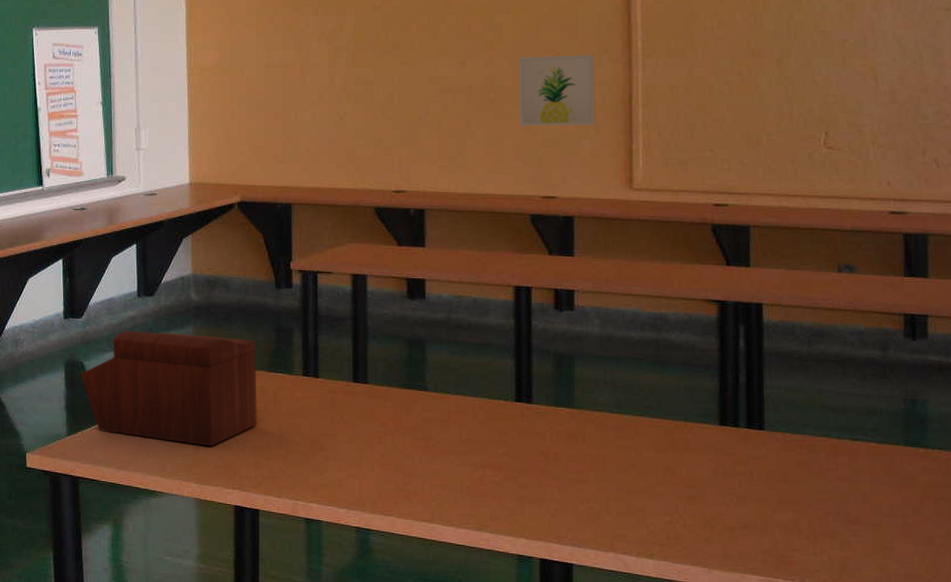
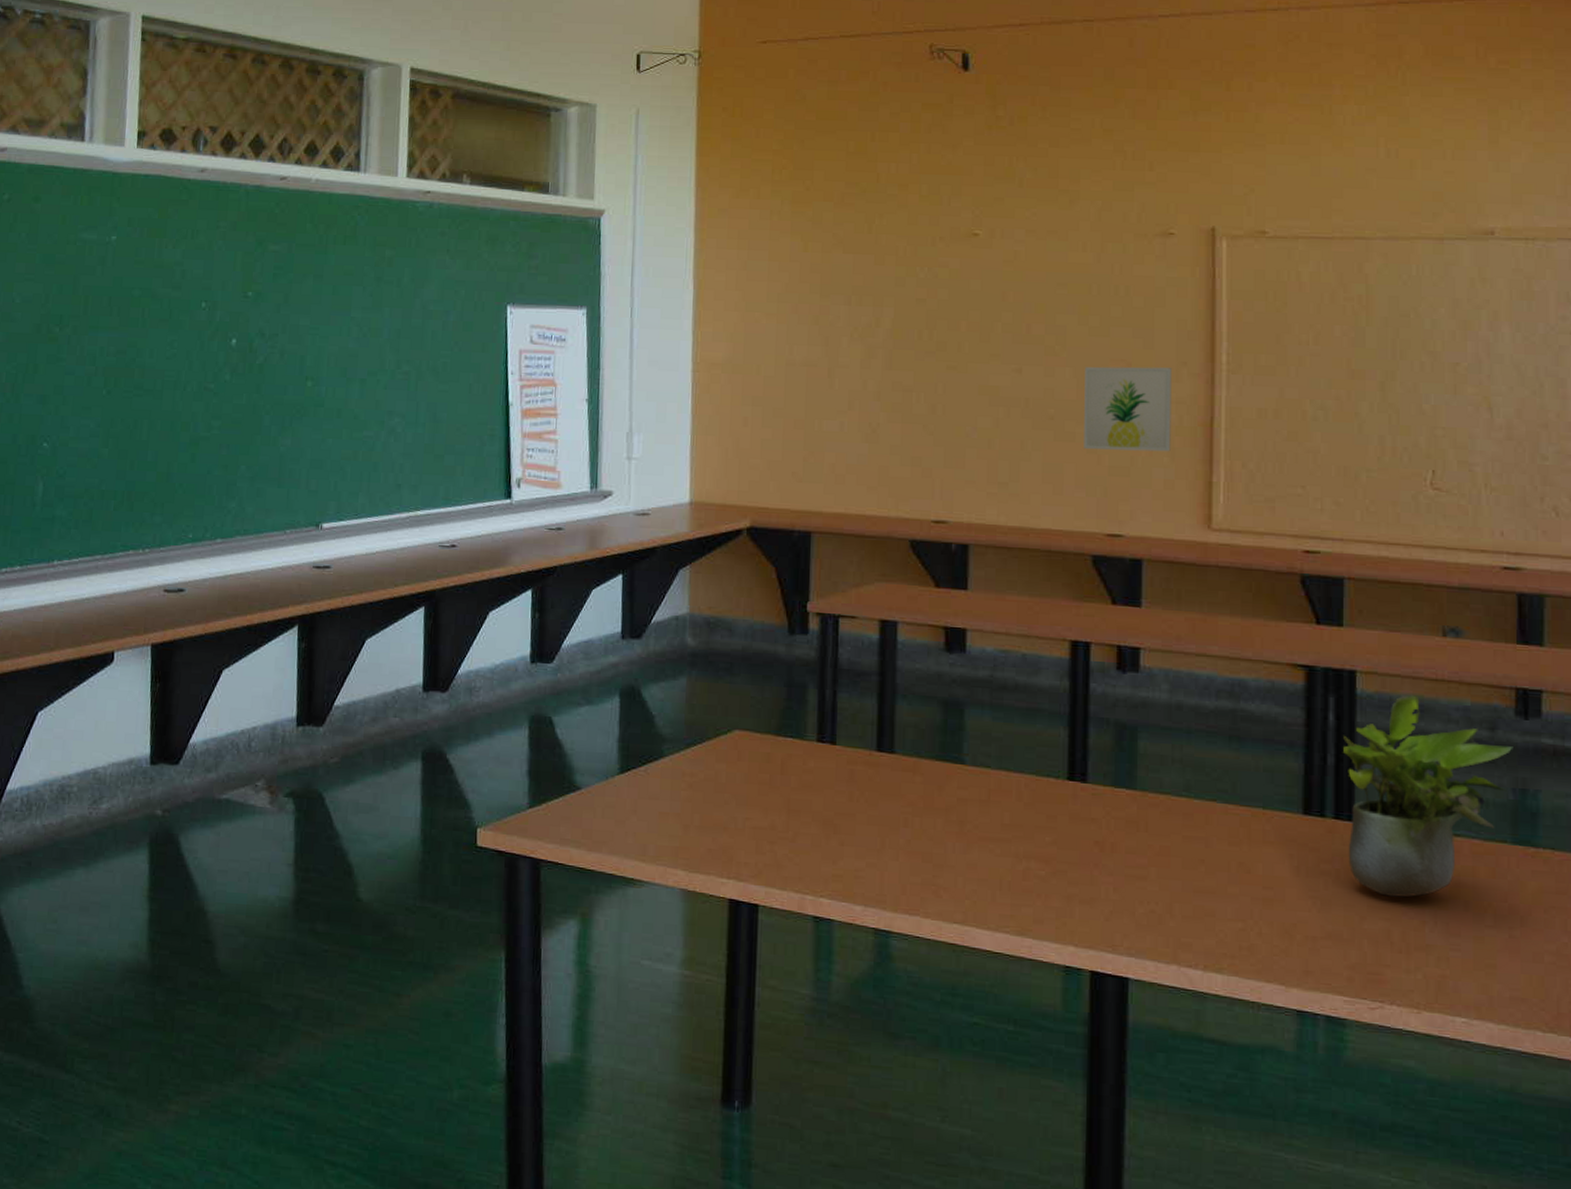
sewing box: present [80,331,257,447] -> none [548,680,762,826]
potted plant: none [753,323,903,493] -> present [1343,695,1513,898]

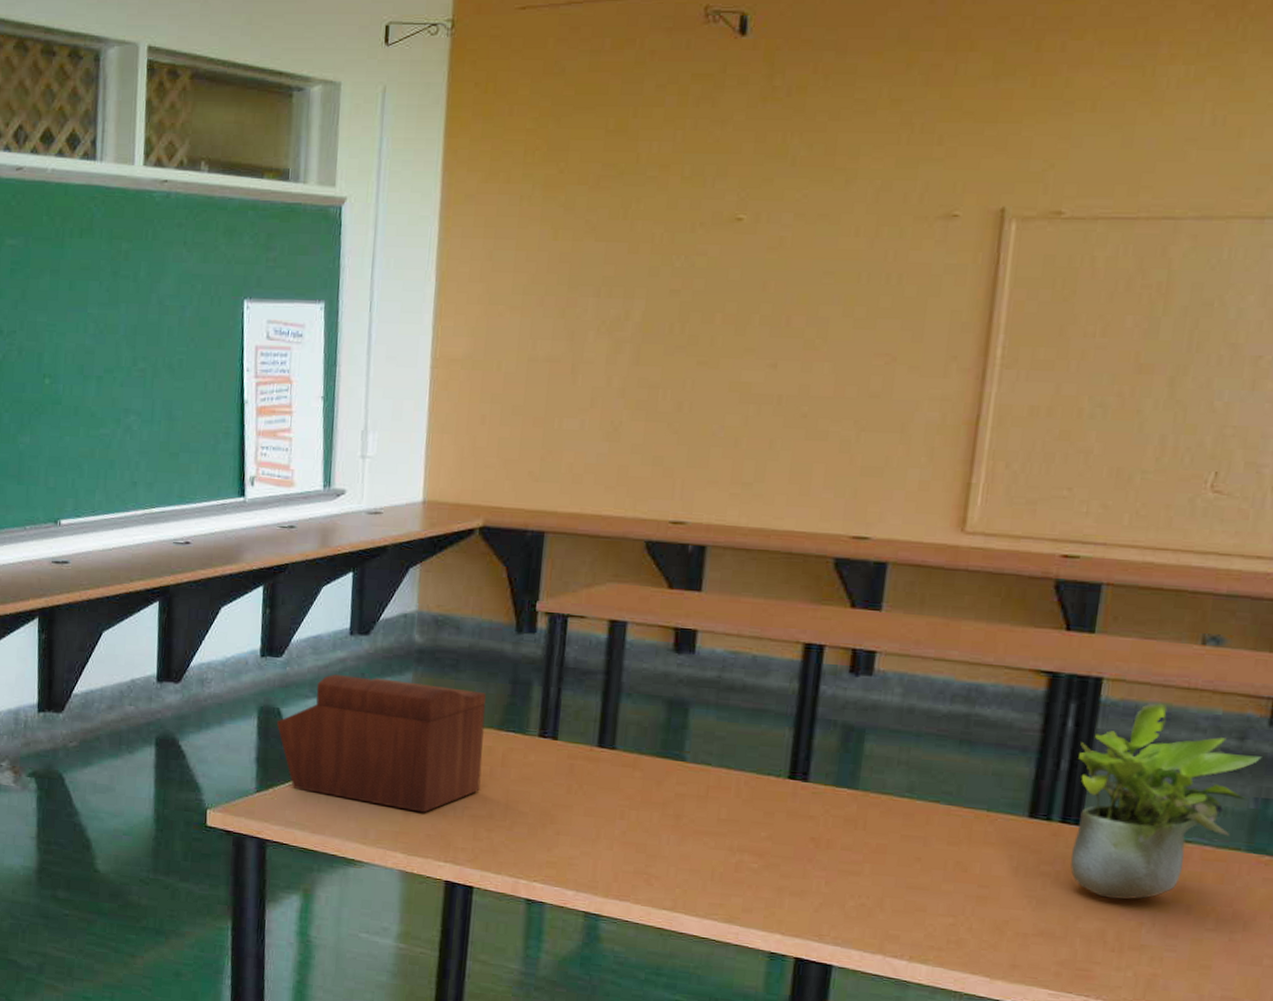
sewing box: none [548,680,762,826] -> present [276,675,486,813]
wall art: present [1084,366,1172,452] -> none [836,361,940,452]

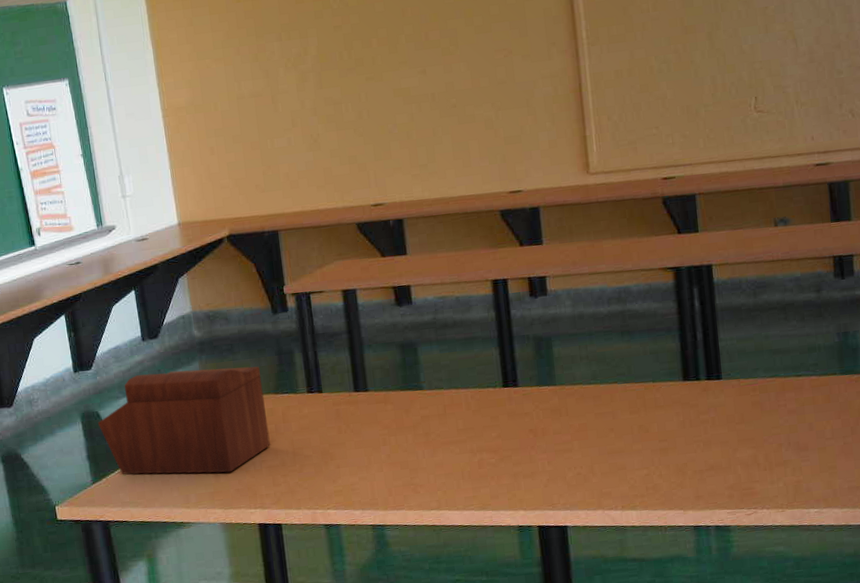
potted plant: present [1070,703,1262,900] -> none [707,275,835,431]

